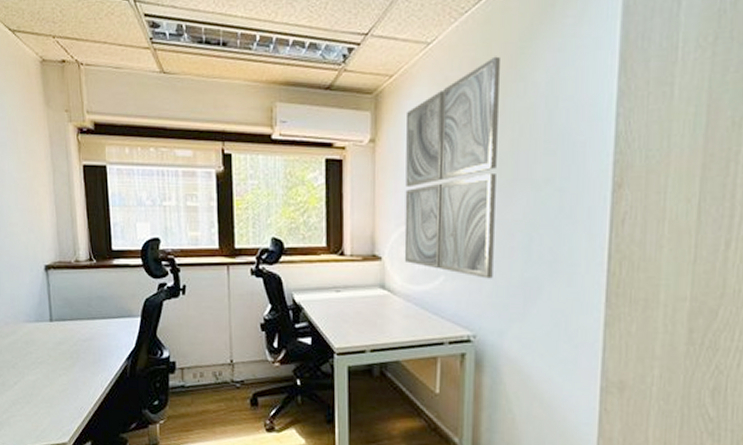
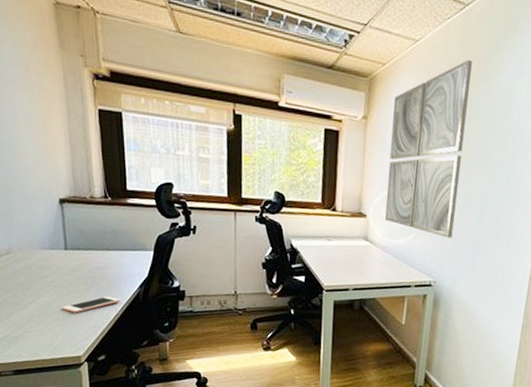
cell phone: none [46,372,107,393] -> present [61,296,121,313]

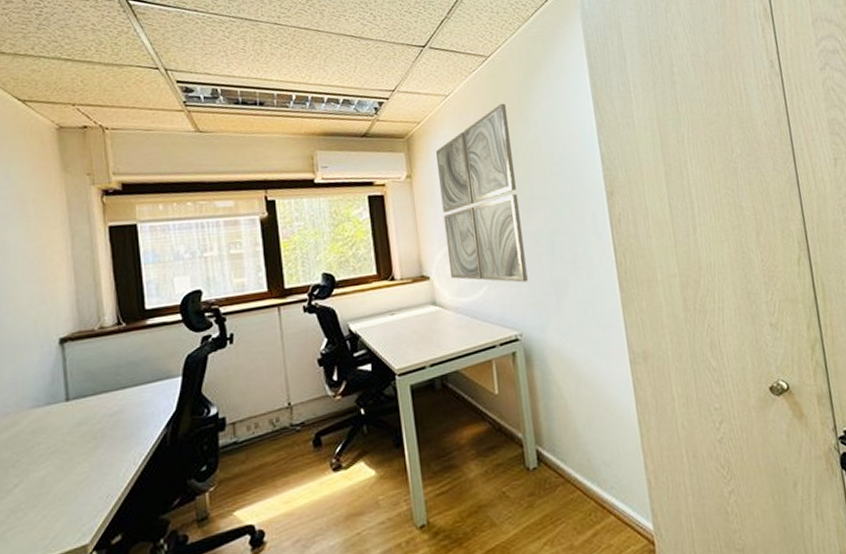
cell phone: present [61,296,121,313] -> none [60,448,141,485]

